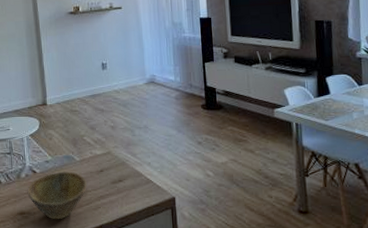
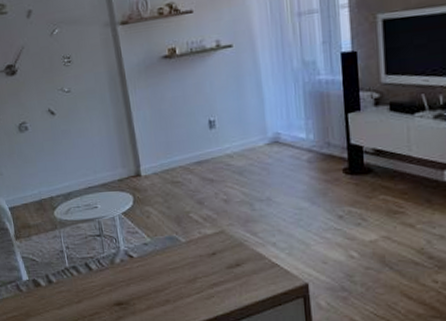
bowl: present [27,171,88,220] -> none [123,255,197,311]

